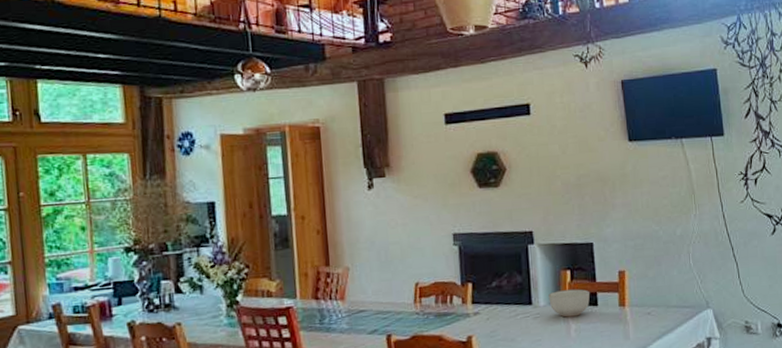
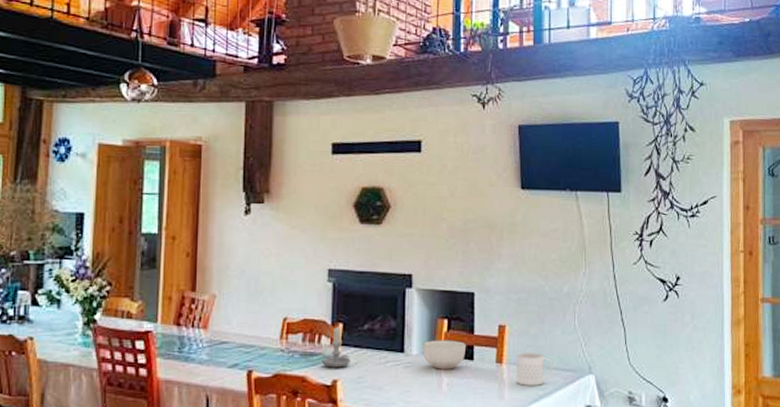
candle: none [455,285,483,325] -> present [322,326,351,368]
mug: none [637,293,673,325] -> present [516,353,553,386]

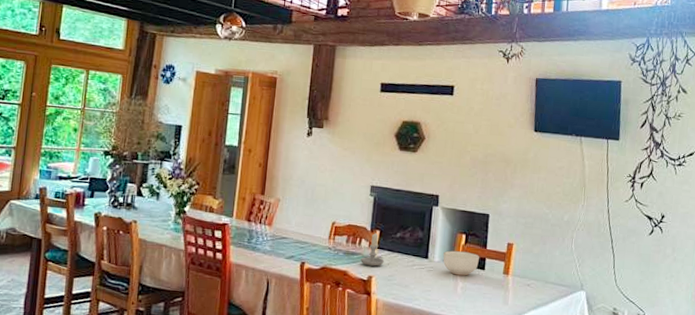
mug: present [516,353,553,386] -> none [519,267,551,296]

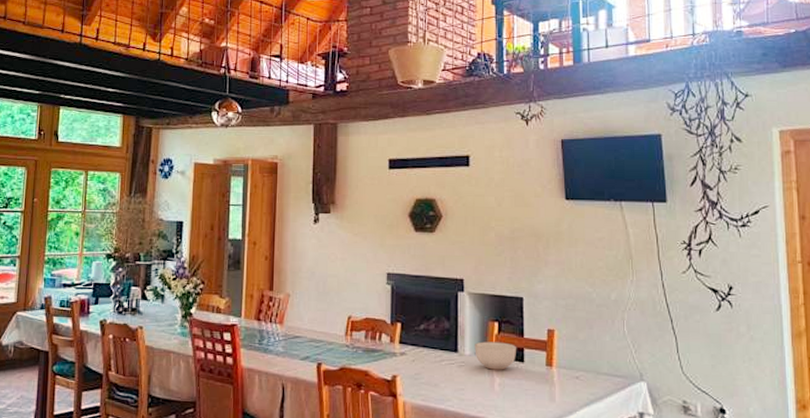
candle: present [361,232,384,267] -> none [382,325,408,364]

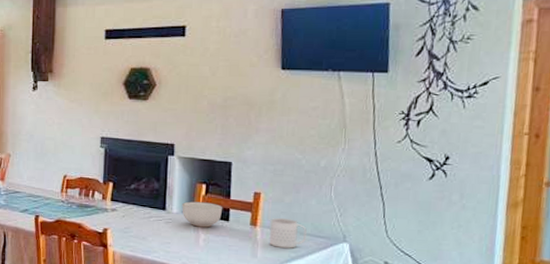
mug: none [566,357,603,390] -> present [269,218,307,249]

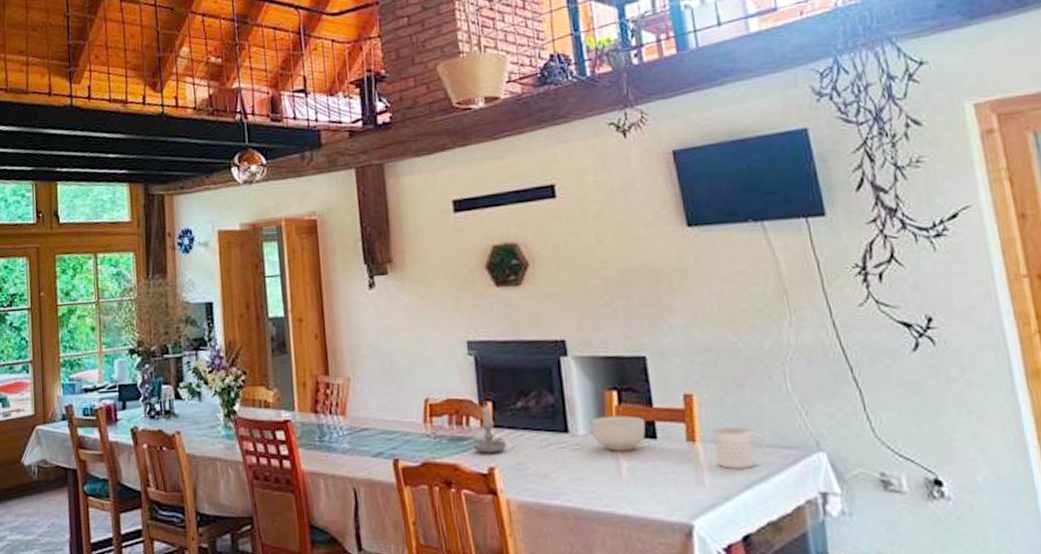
candle: none [95,184,119,219] -> present [473,405,507,453]

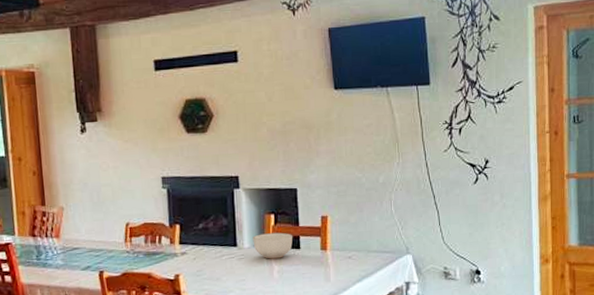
candle: present [473,405,507,453] -> none [164,227,190,264]
mug: present [712,426,767,469] -> none [339,238,373,269]

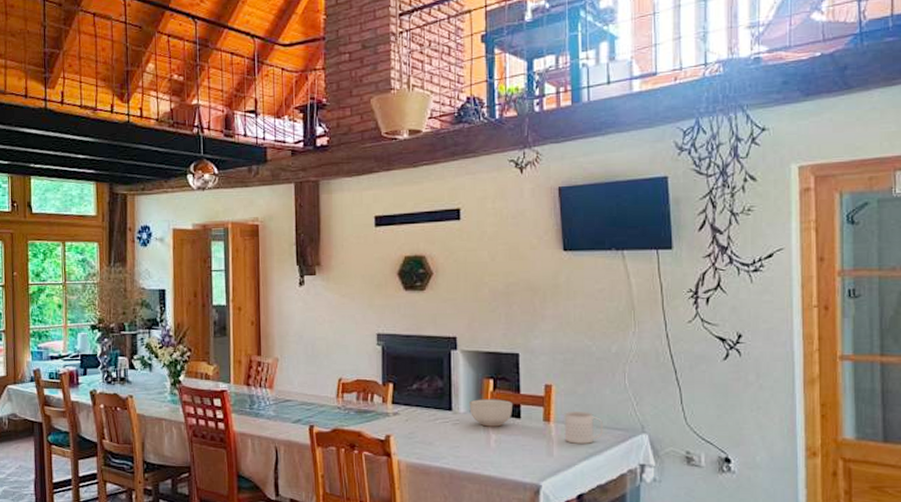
mug: none [339,238,373,269] -> present [564,412,603,444]

